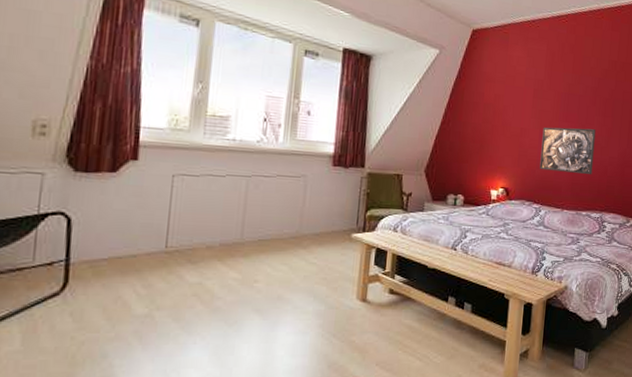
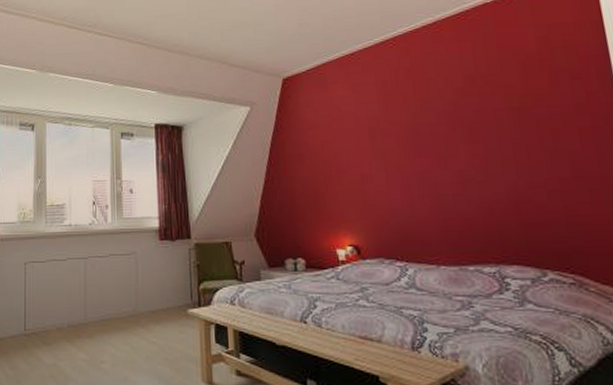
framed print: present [539,127,596,175] -> none [389,161,472,220]

